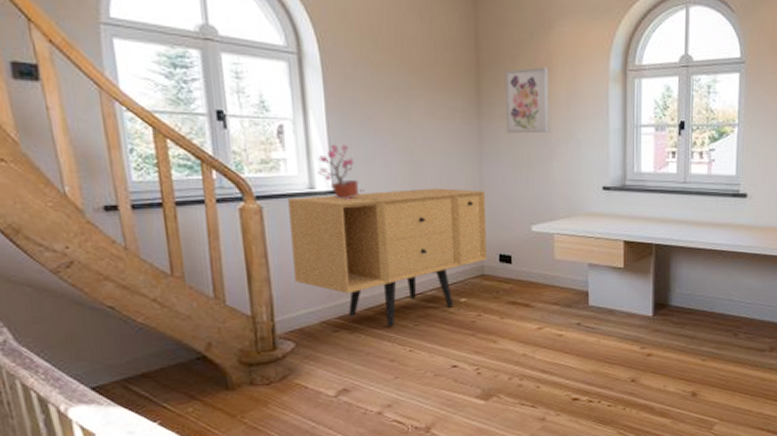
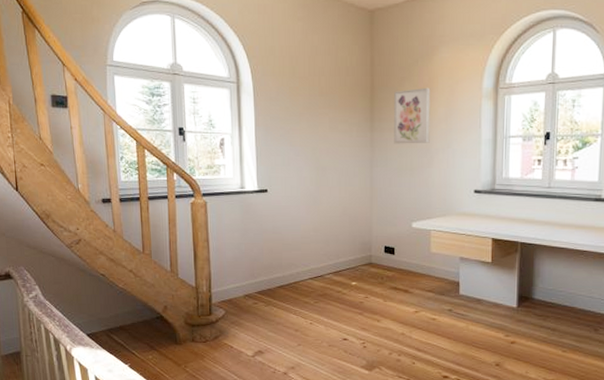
sideboard: present [288,188,488,327] -> none [225,189,375,302]
potted plant: present [318,145,365,200] -> none [247,154,281,198]

